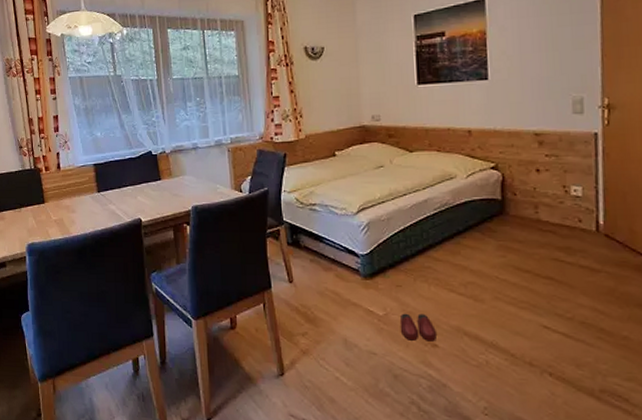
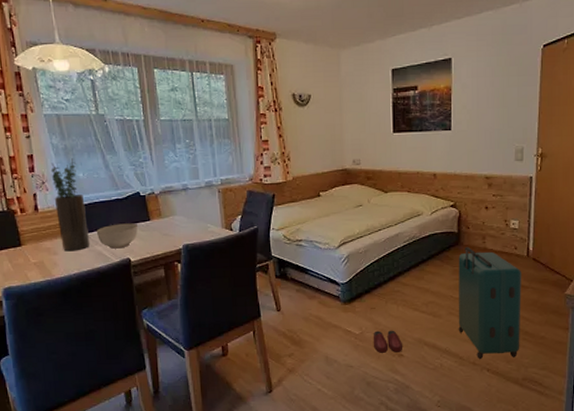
vase: none [72,118,105,210] -> present [50,158,91,252]
bowl: none [110,182,149,208] -> present [96,223,138,249]
suitcase: none [504,216,594,361] -> present [458,246,521,360]

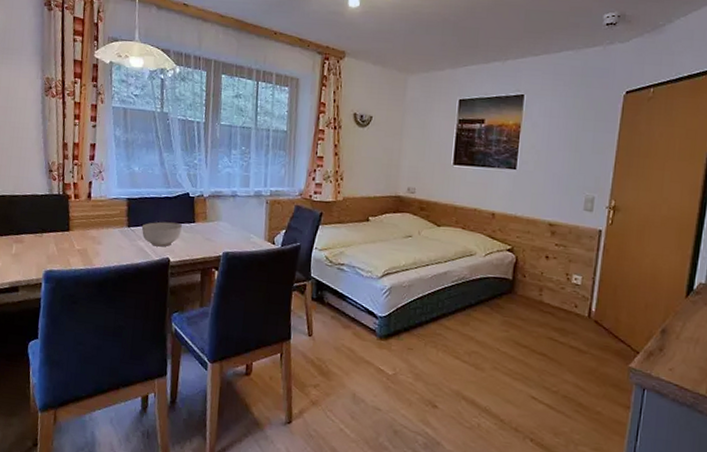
vase: present [50,158,91,252] -> none [106,151,136,244]
slippers: present [374,330,402,353] -> none [406,374,438,403]
suitcase: present [458,246,521,360] -> none [502,296,580,431]

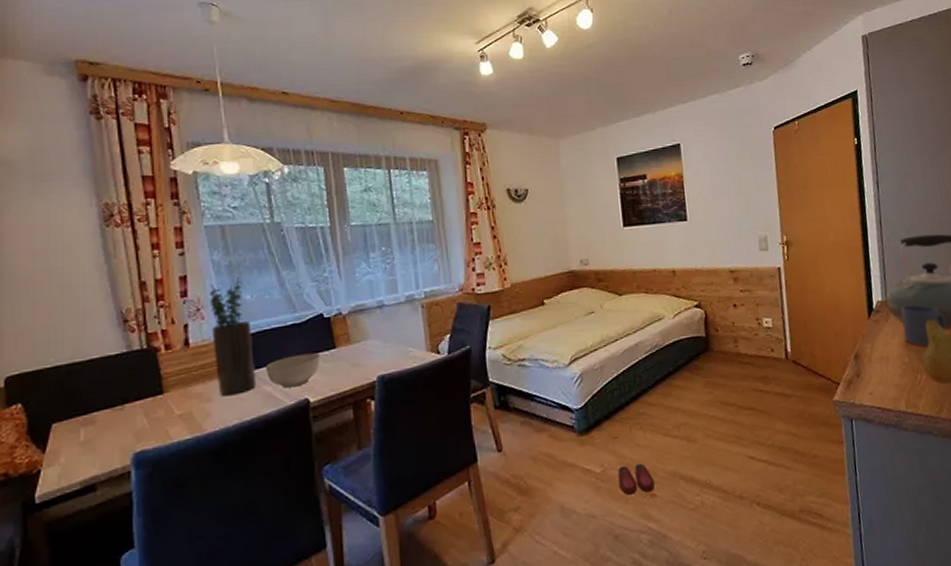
vase: none [106,151,136,244] -> present [209,277,257,397]
slippers: none [406,374,438,403] -> present [618,463,654,495]

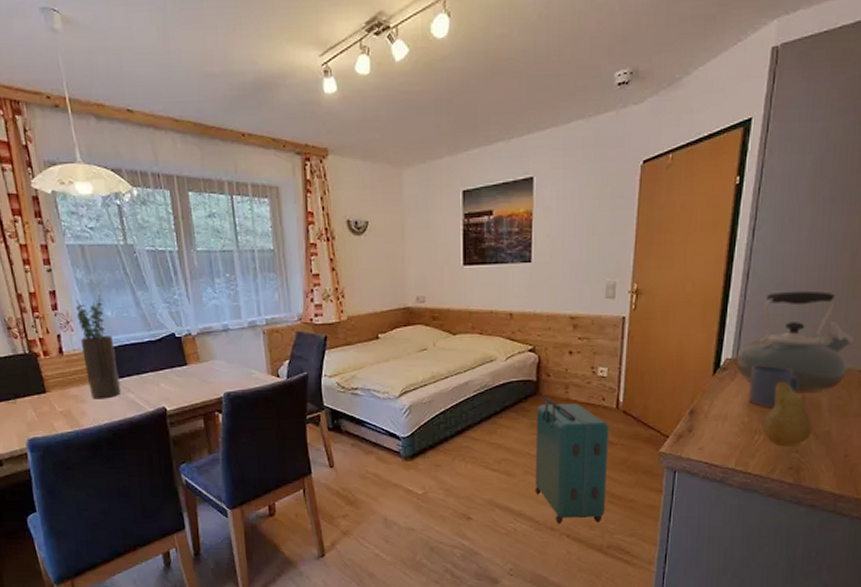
bowl: present [265,353,320,388] -> none [127,368,174,397]
slippers: present [618,463,654,495] -> none [439,490,471,515]
suitcase: none [709,352,792,492] -> present [535,396,609,525]

